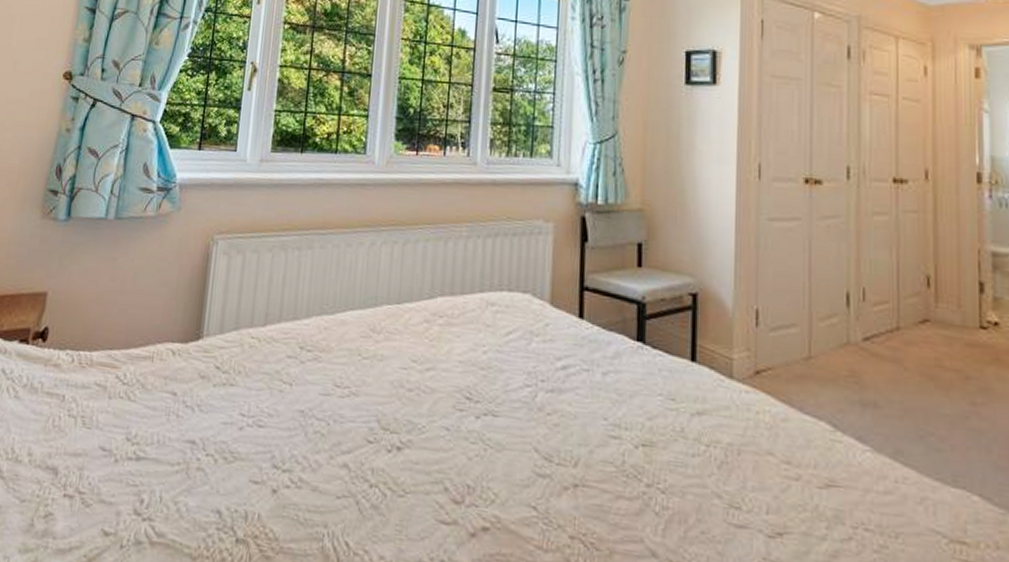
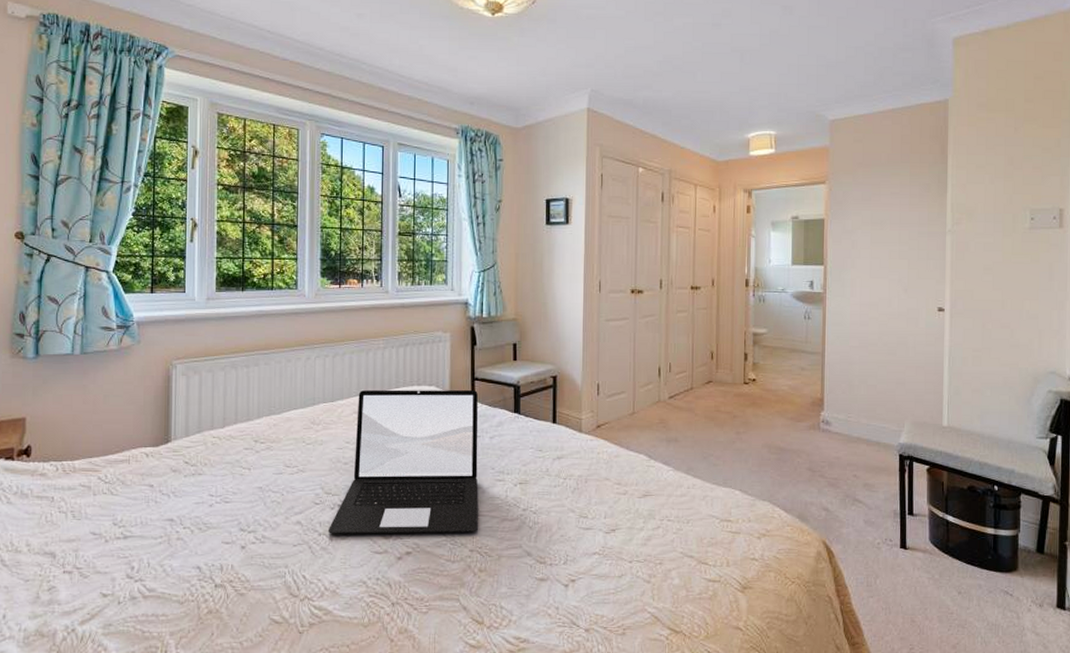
laptop: none [382,292,588,511] -> present [329,389,479,534]

